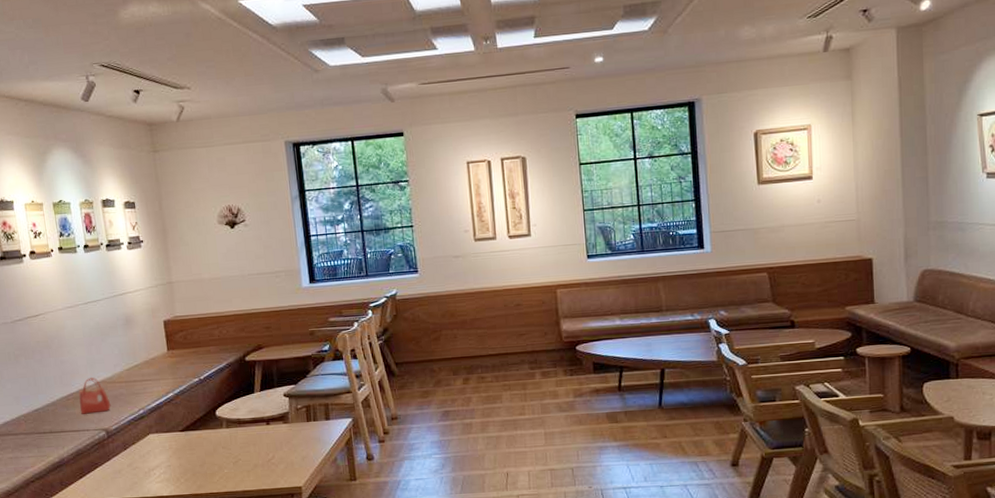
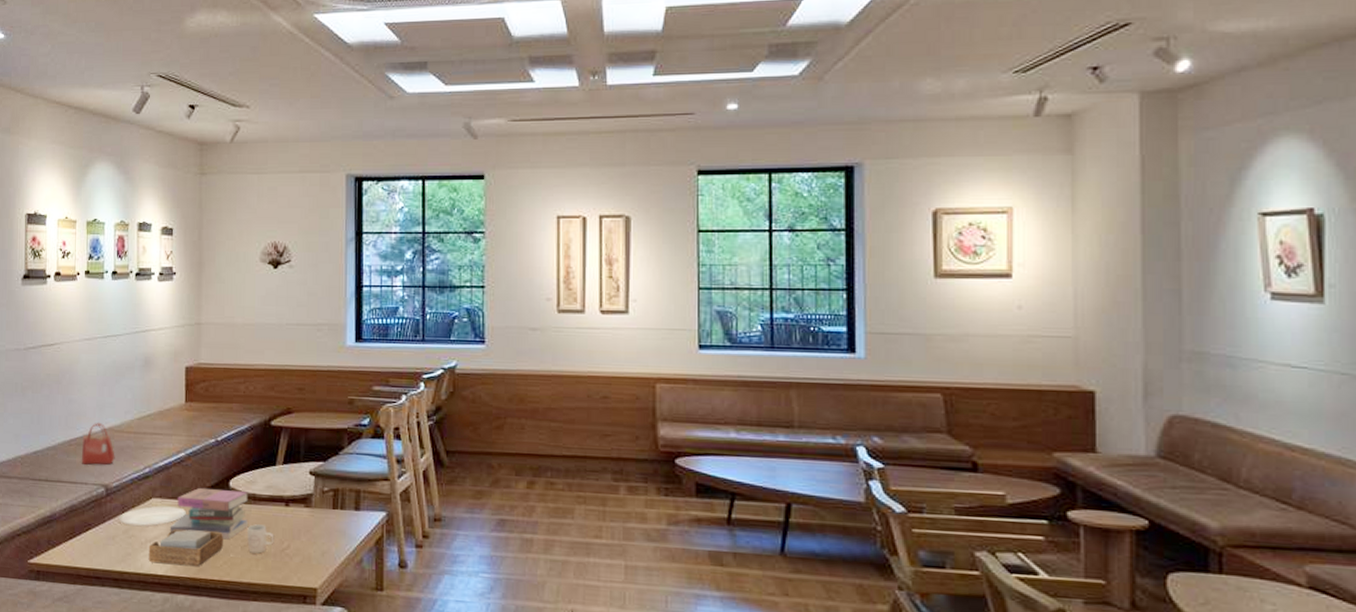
plate: none [122,438,182,460] -> present [119,505,187,527]
napkin holder: none [152,454,217,487] -> present [148,528,223,566]
books: none [168,418,237,460] -> present [169,487,249,540]
mug: none [236,443,261,467] -> present [247,524,274,554]

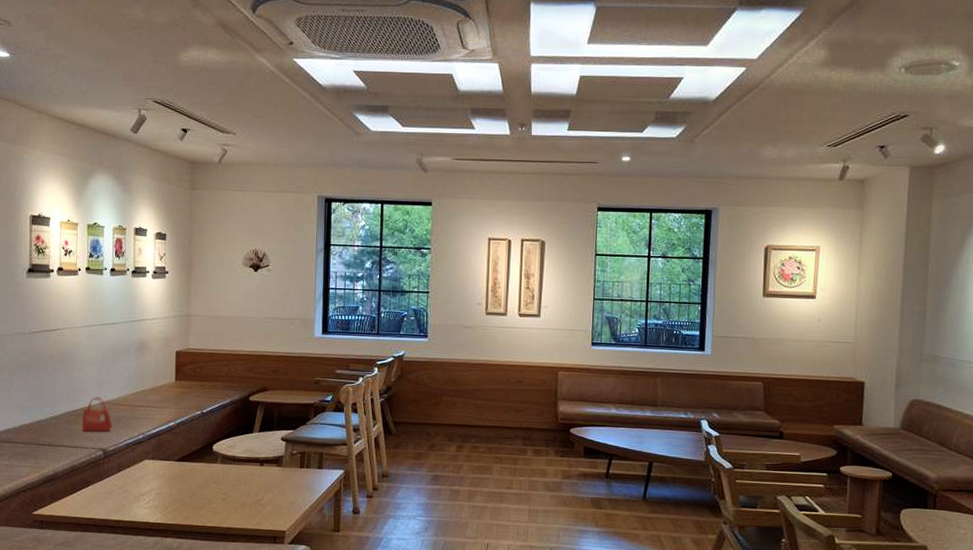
plate: present [119,505,187,527] -> none [115,466,176,484]
napkin holder: present [148,528,223,566] -> none [141,484,207,515]
books: present [169,487,249,540] -> none [160,451,229,493]
mug: present [247,524,274,554] -> none [227,480,251,504]

